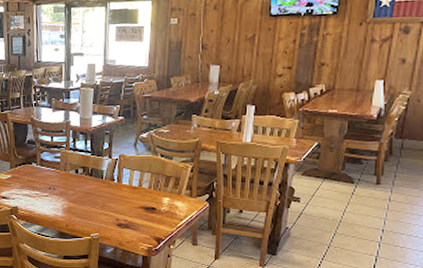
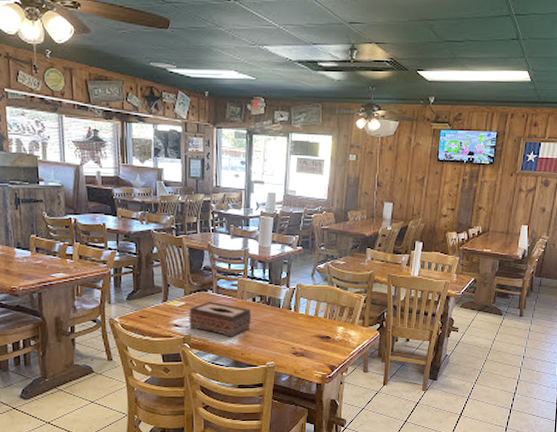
tissue box: none [15,173,75,209] -> present [189,301,252,337]

